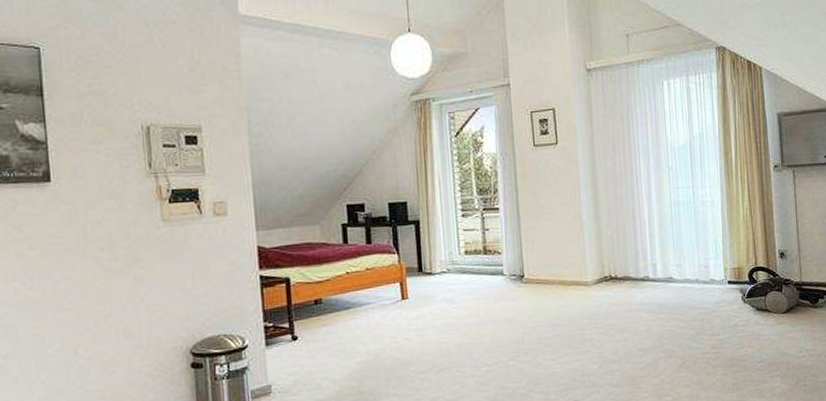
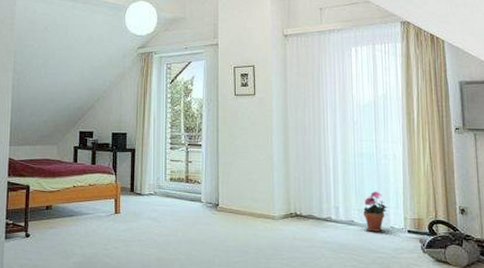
potted plant: none [682,242,707,287] -> present [363,191,387,232]

